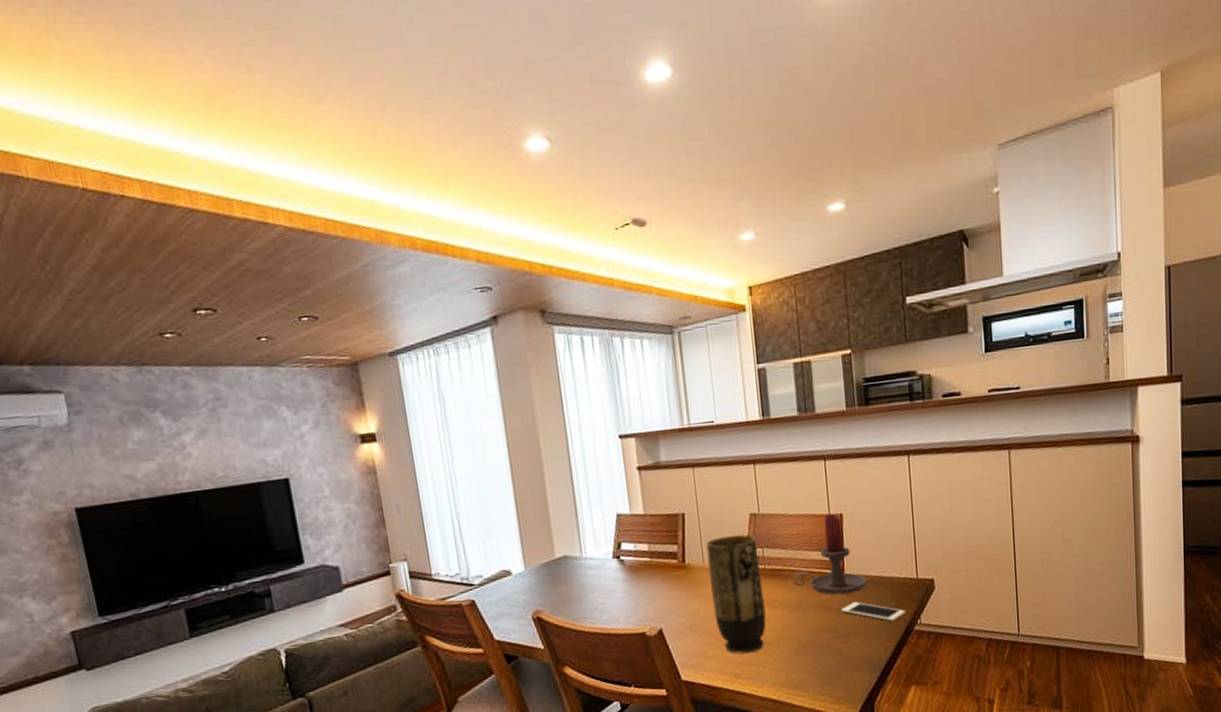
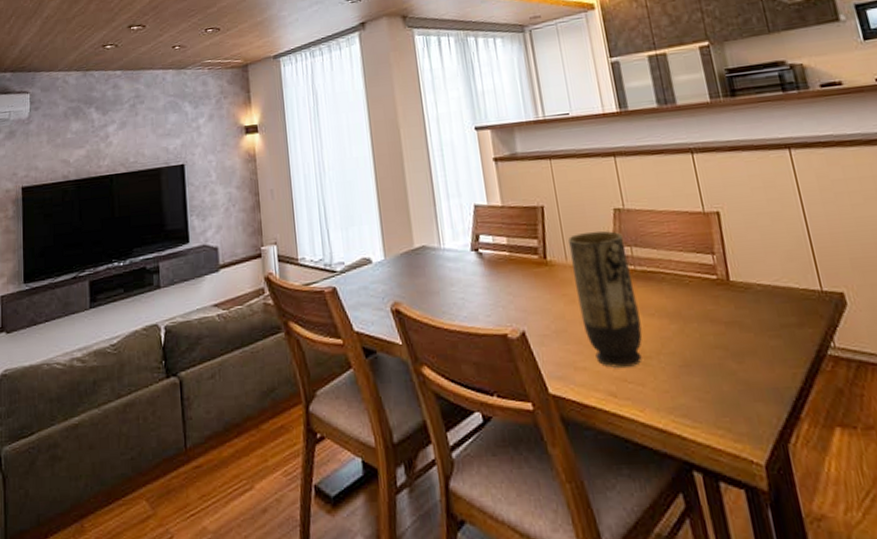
candle holder: present [793,513,867,595] -> none [669,211,759,305]
cell phone: present [841,602,905,622] -> none [731,315,813,342]

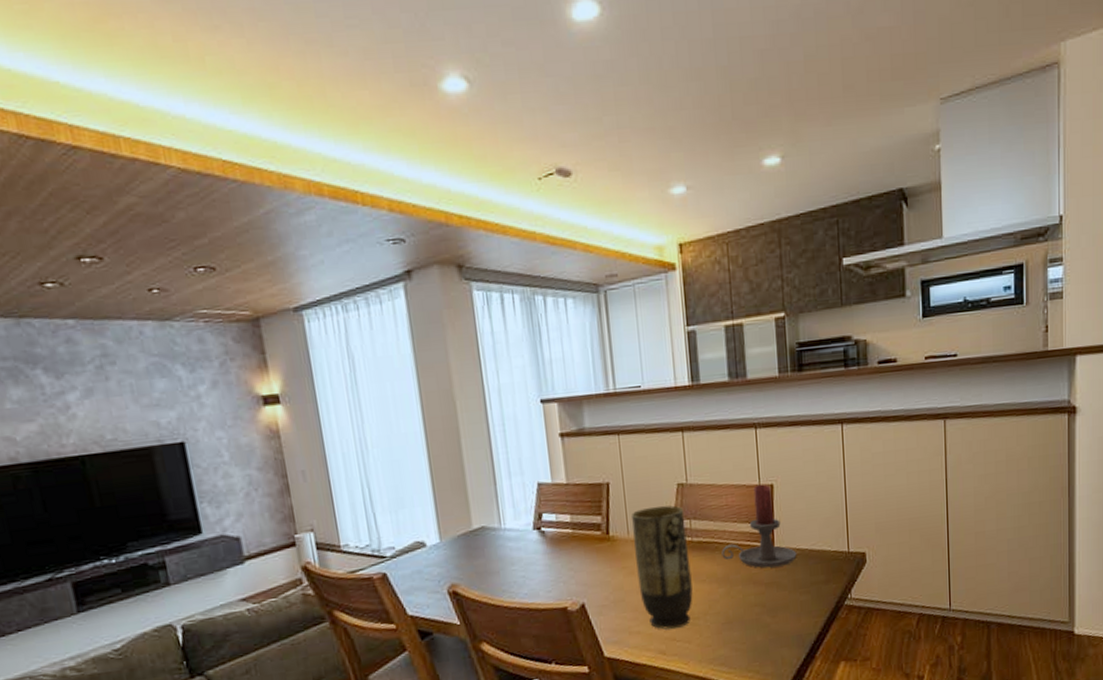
candle holder: none [669,211,759,305] -> present [721,484,797,568]

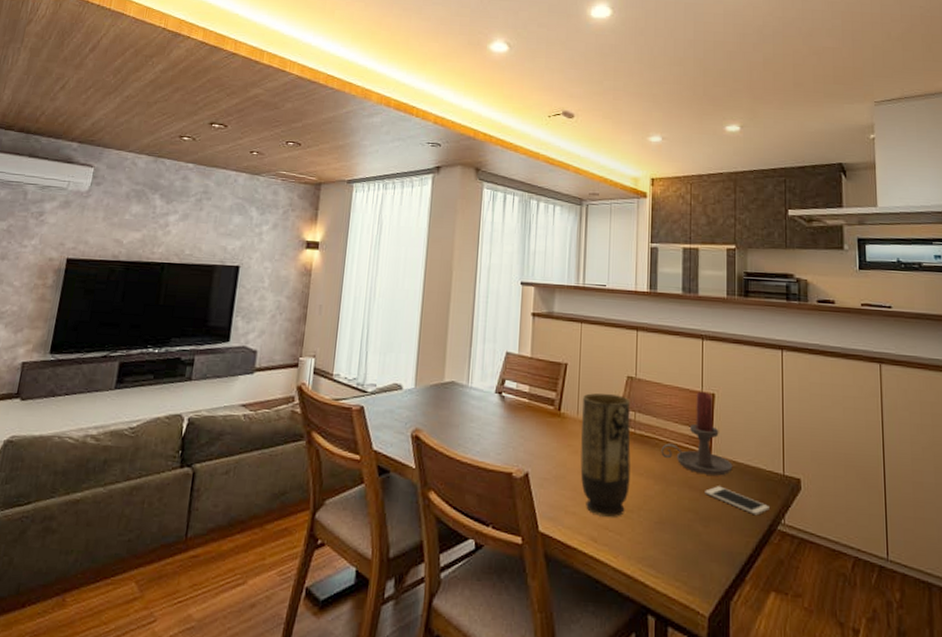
cell phone: none [770,576,836,596] -> present [705,486,769,516]

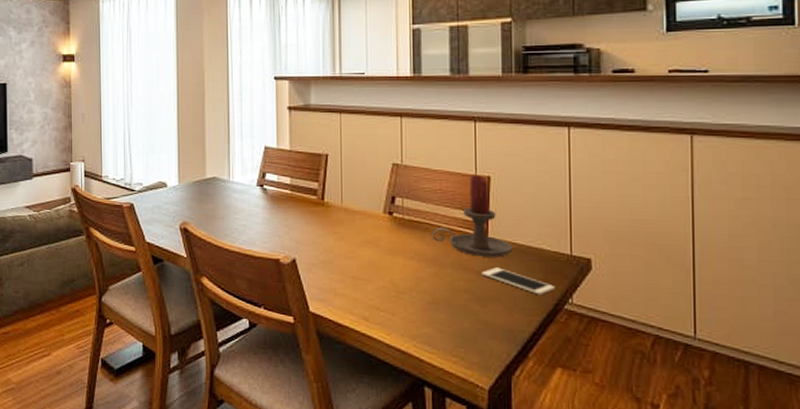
vase: present [580,393,631,518] -> none [347,181,400,299]

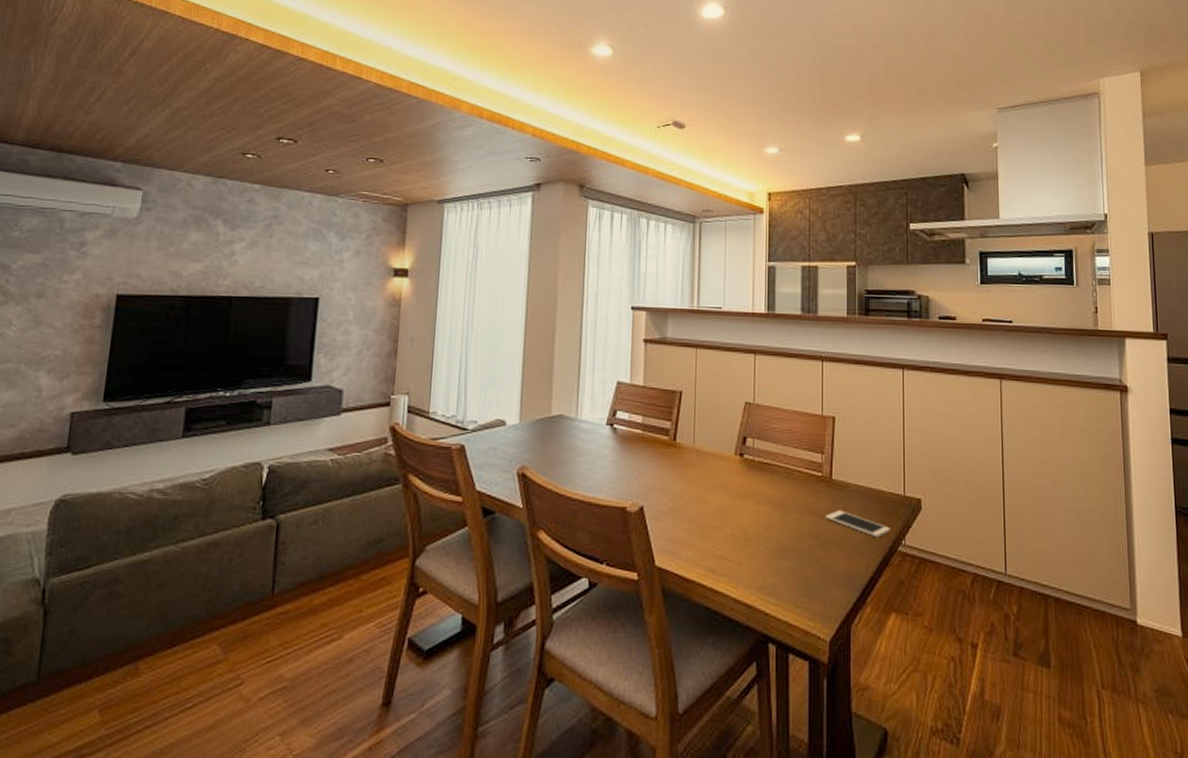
candle holder: present [432,174,512,258] -> none [780,414,854,500]

